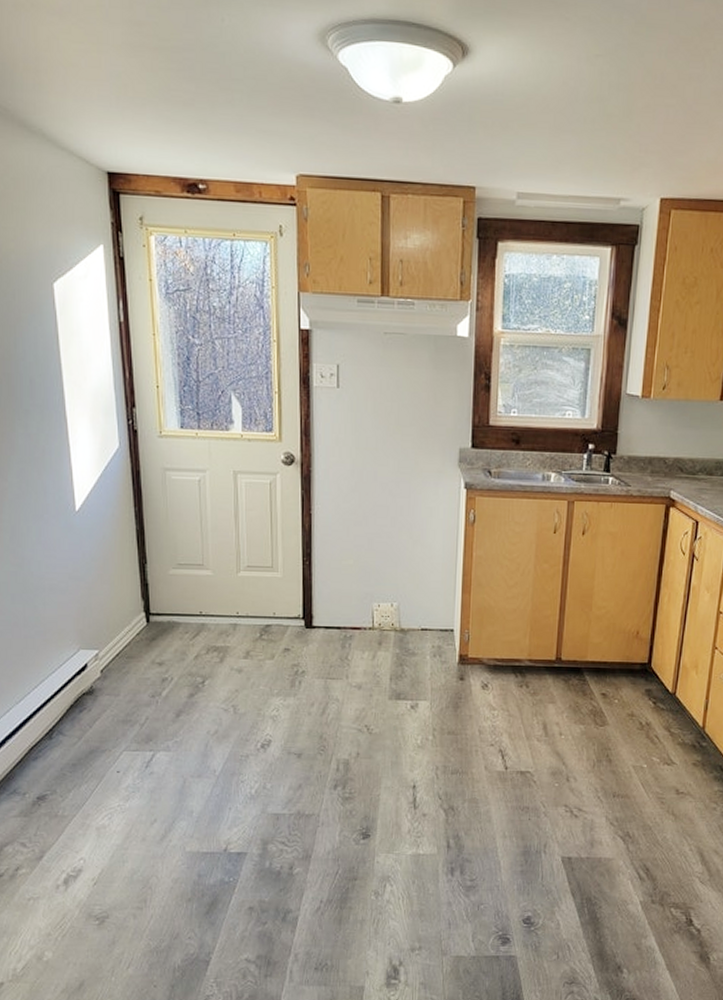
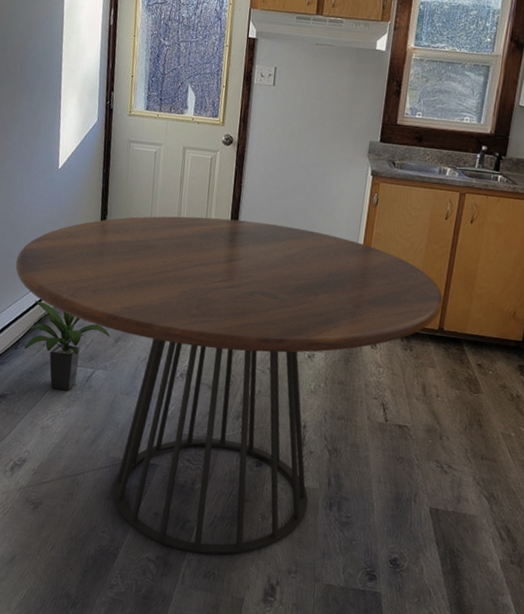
dining table: none [35,555,559,944] -> present [15,216,443,554]
potted plant: none [59,677,168,782] -> present [24,300,110,391]

